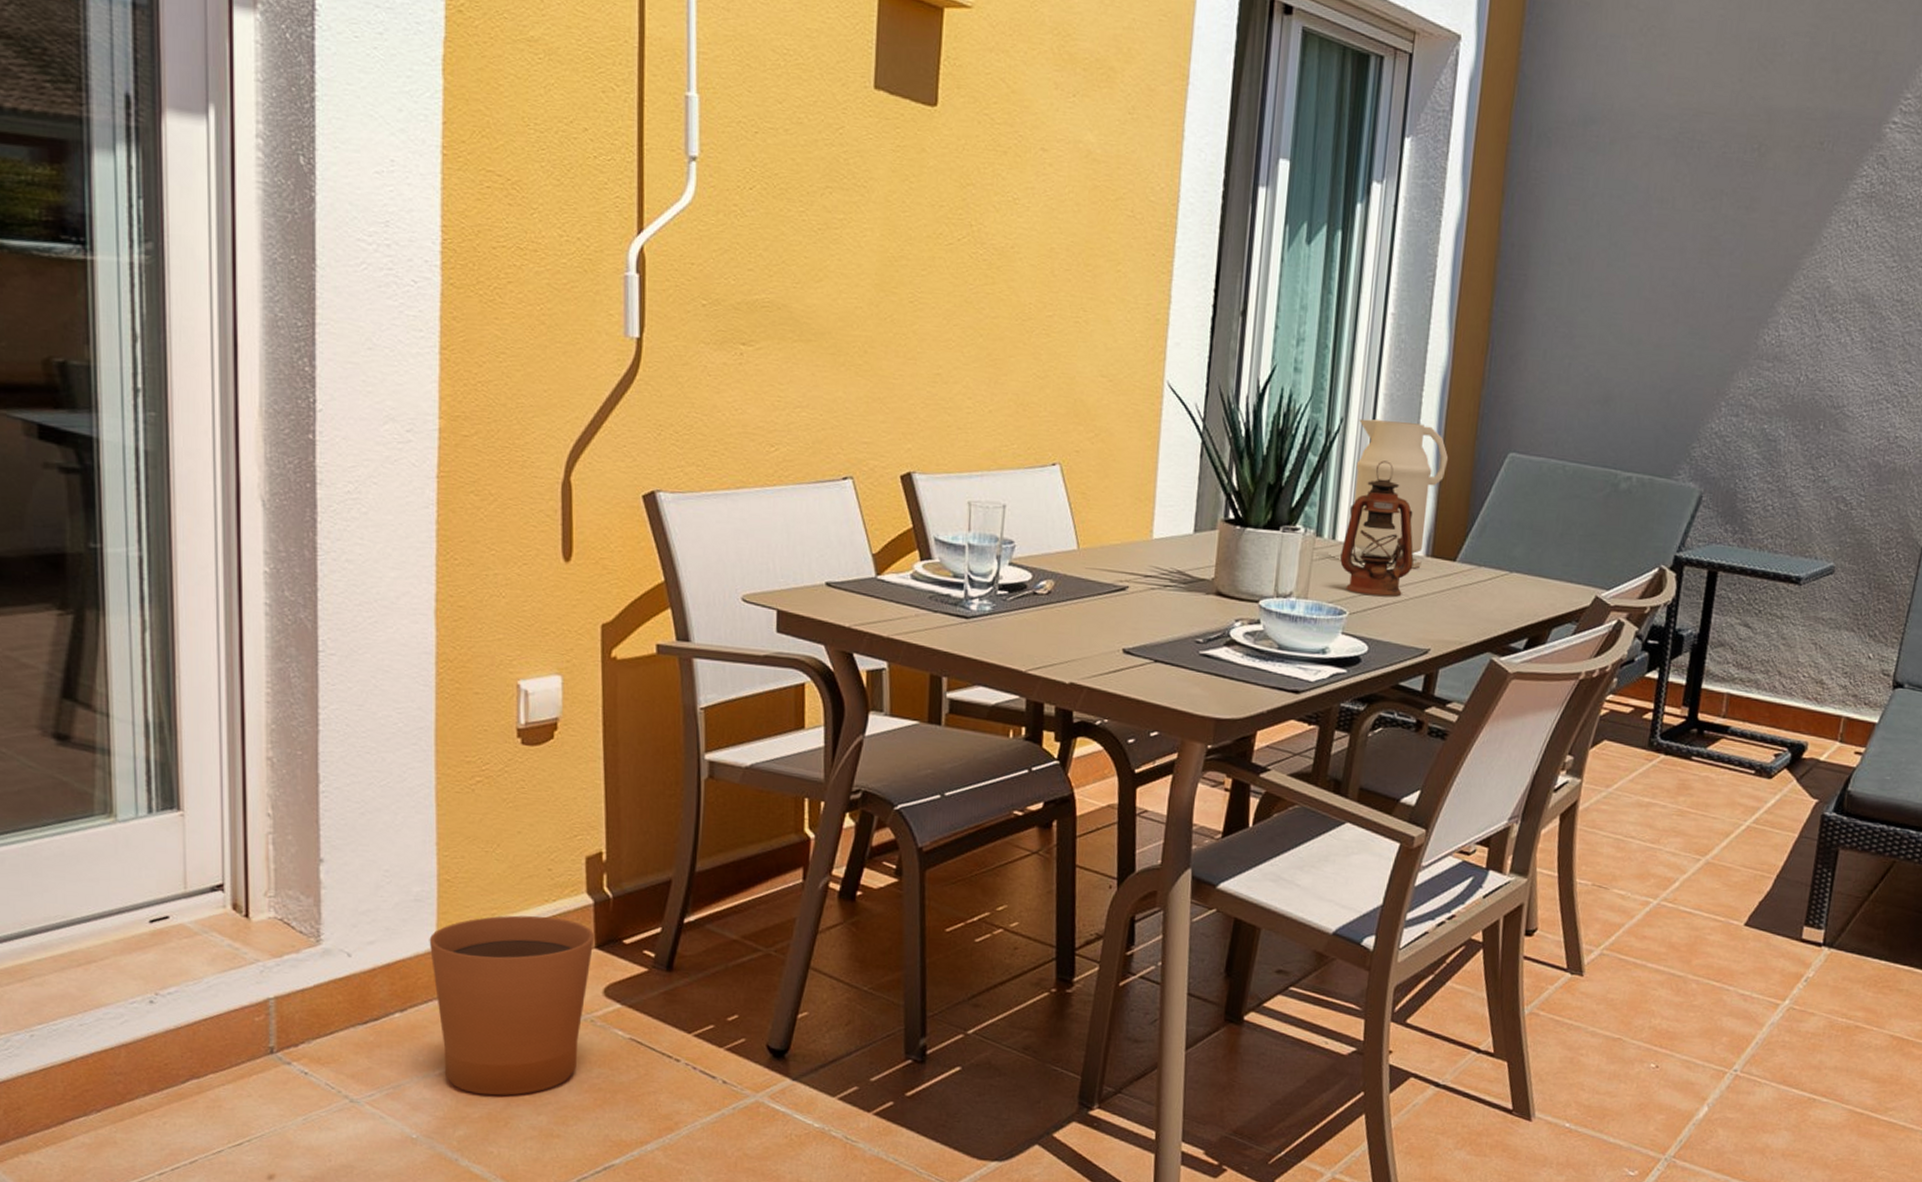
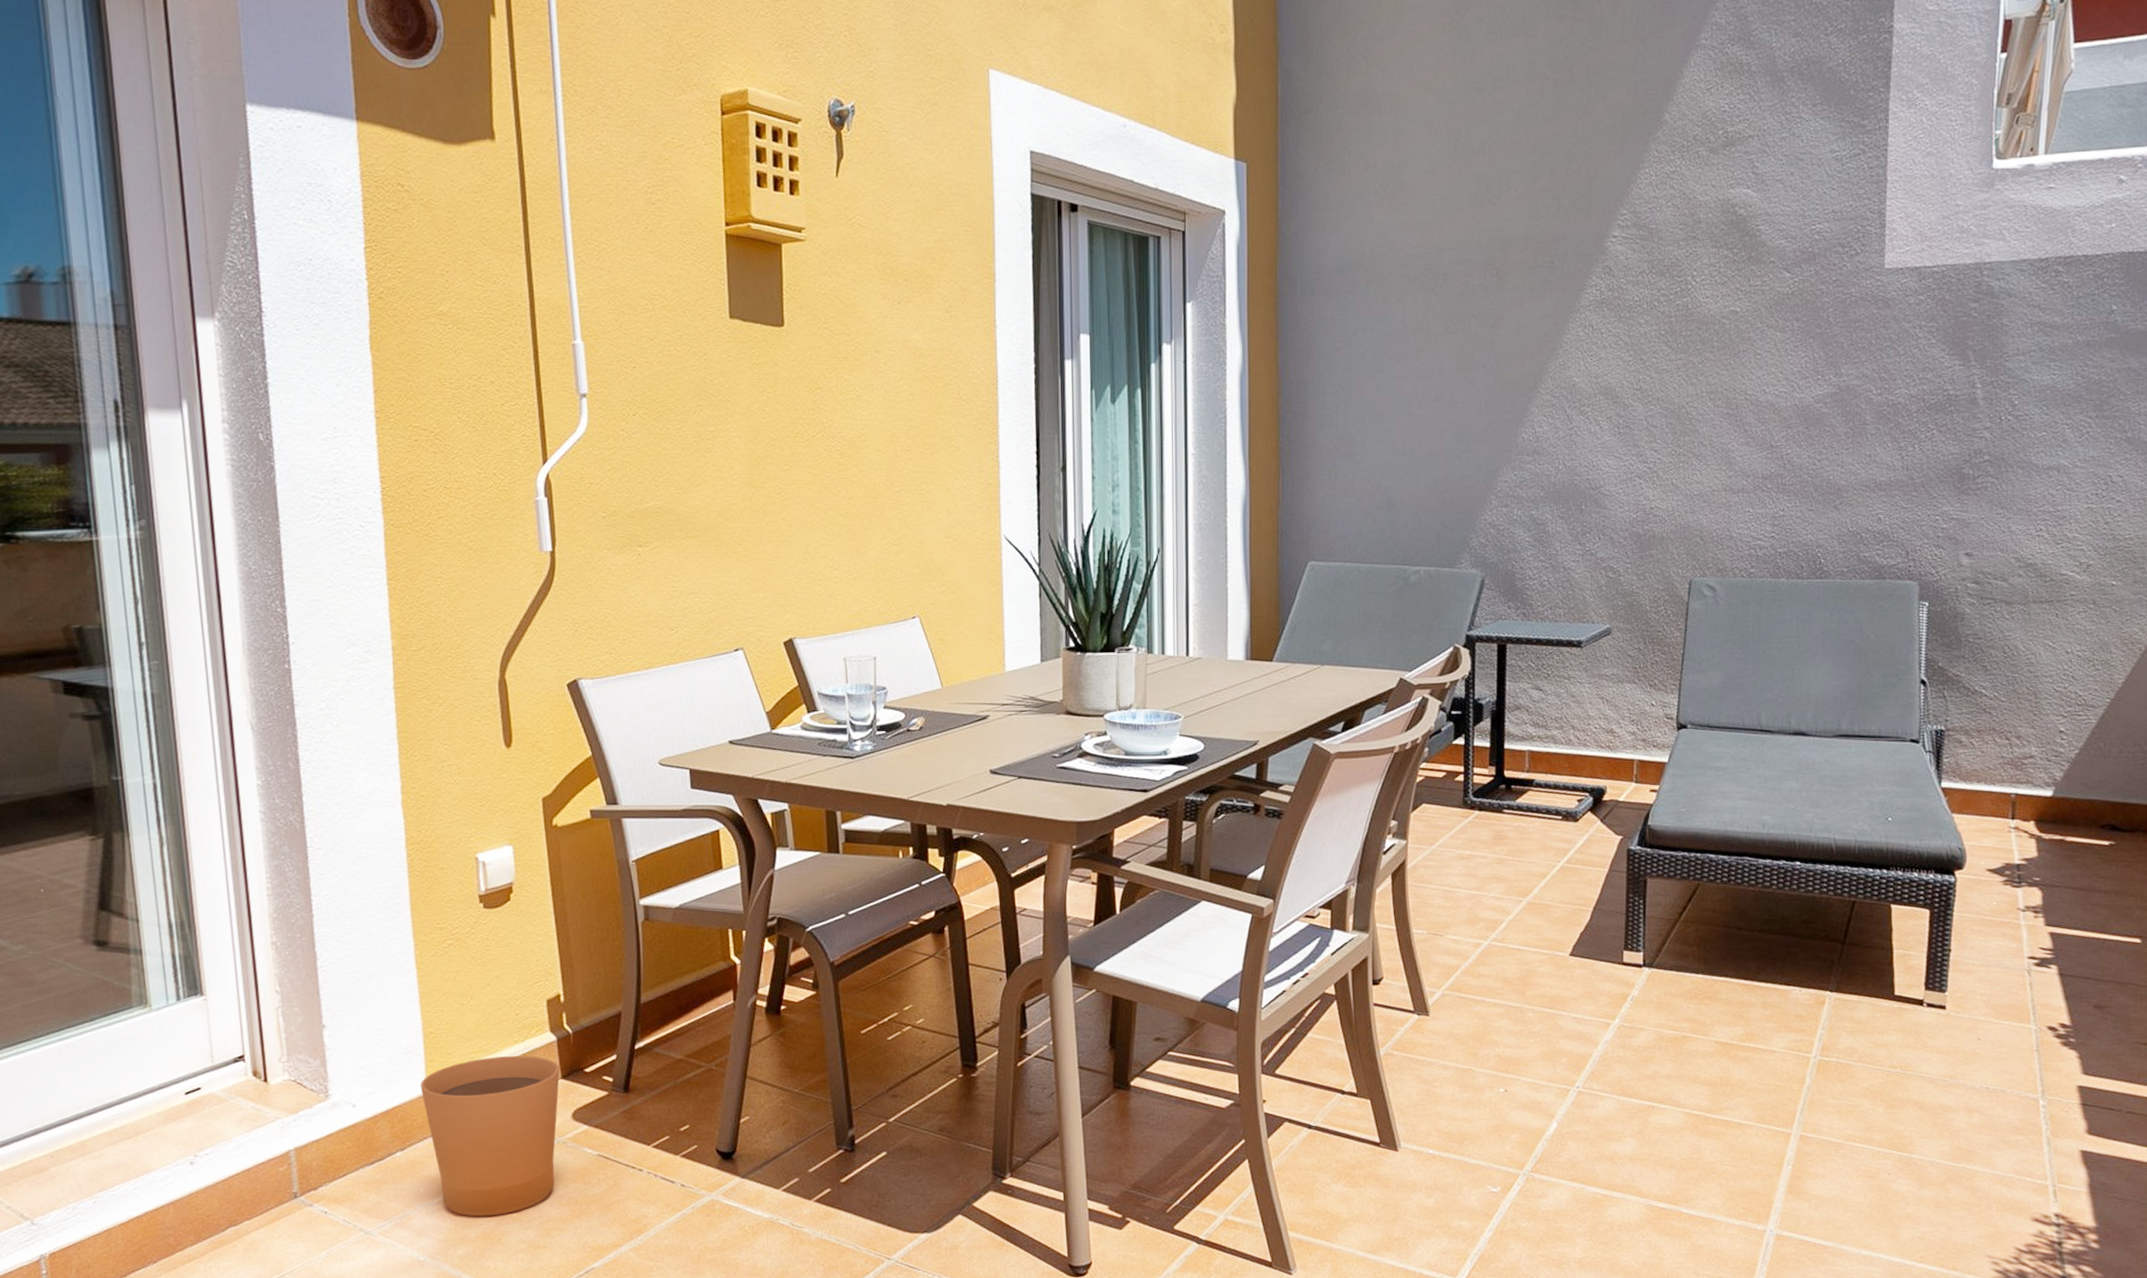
lantern: present [1340,460,1414,597] -> none [1171,581,1235,700]
water jug: present [1350,418,1449,569] -> none [1174,546,1256,674]

